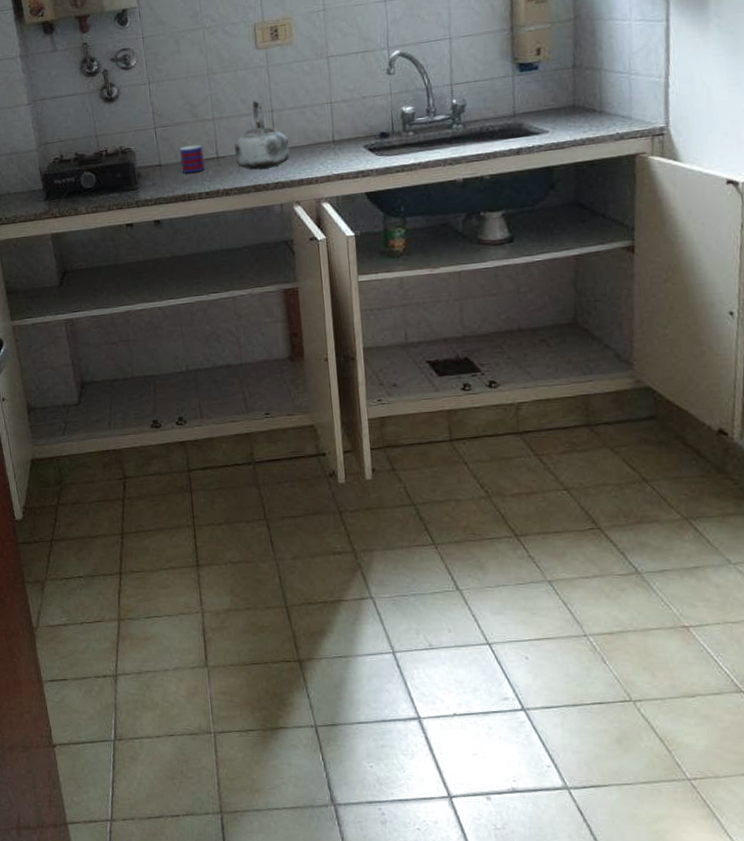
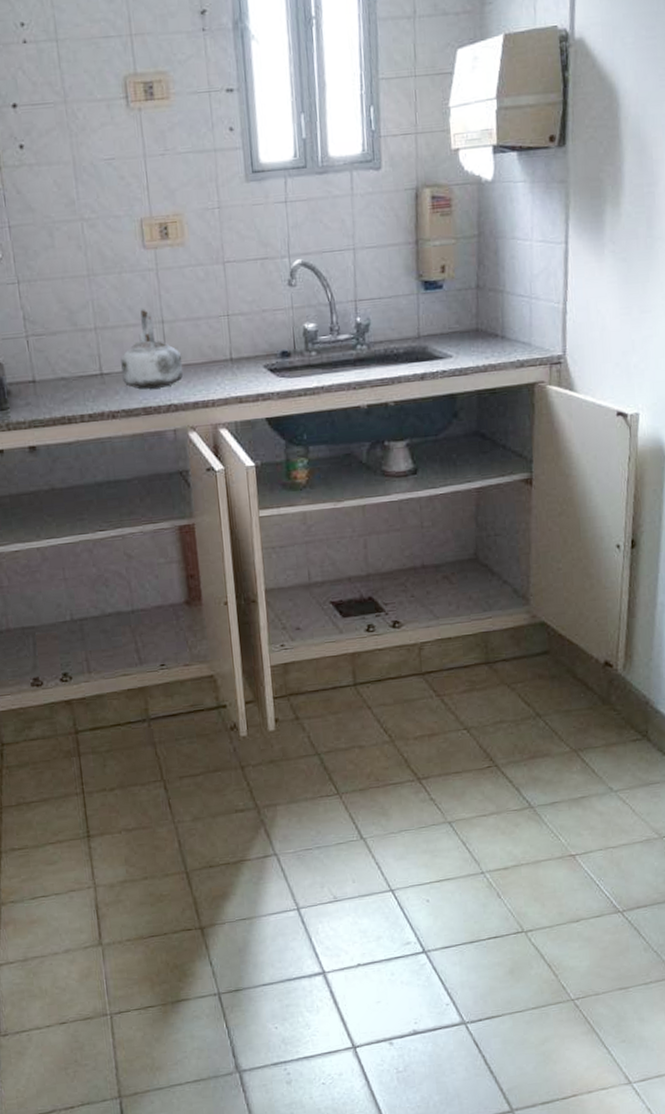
mug: present [178,144,206,174] -> none [55,358,88,392]

